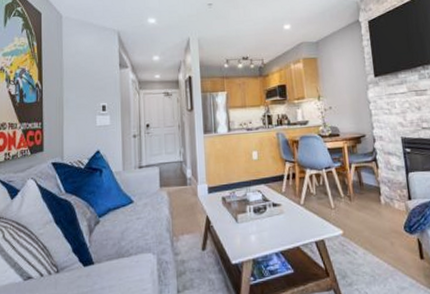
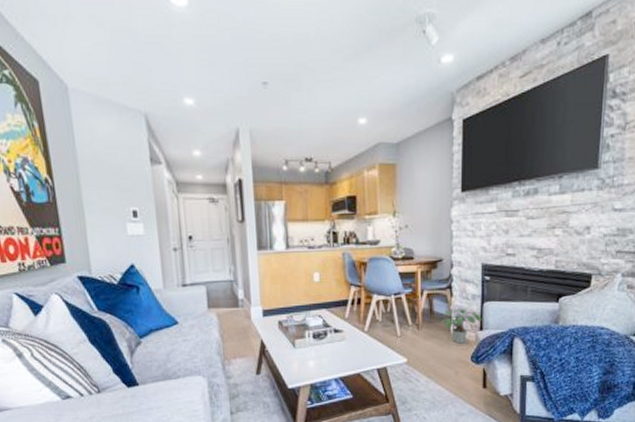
potted plant: none [371,179,409,214] -> present [441,308,482,344]

